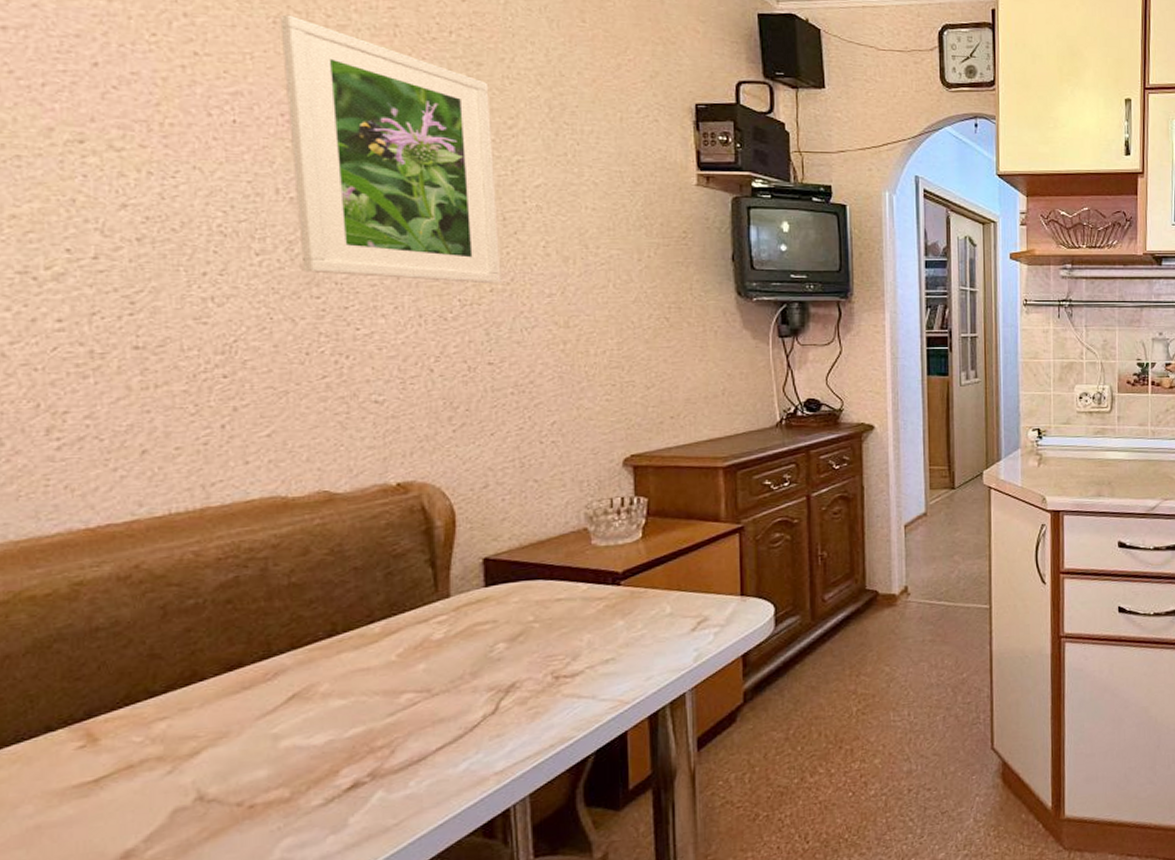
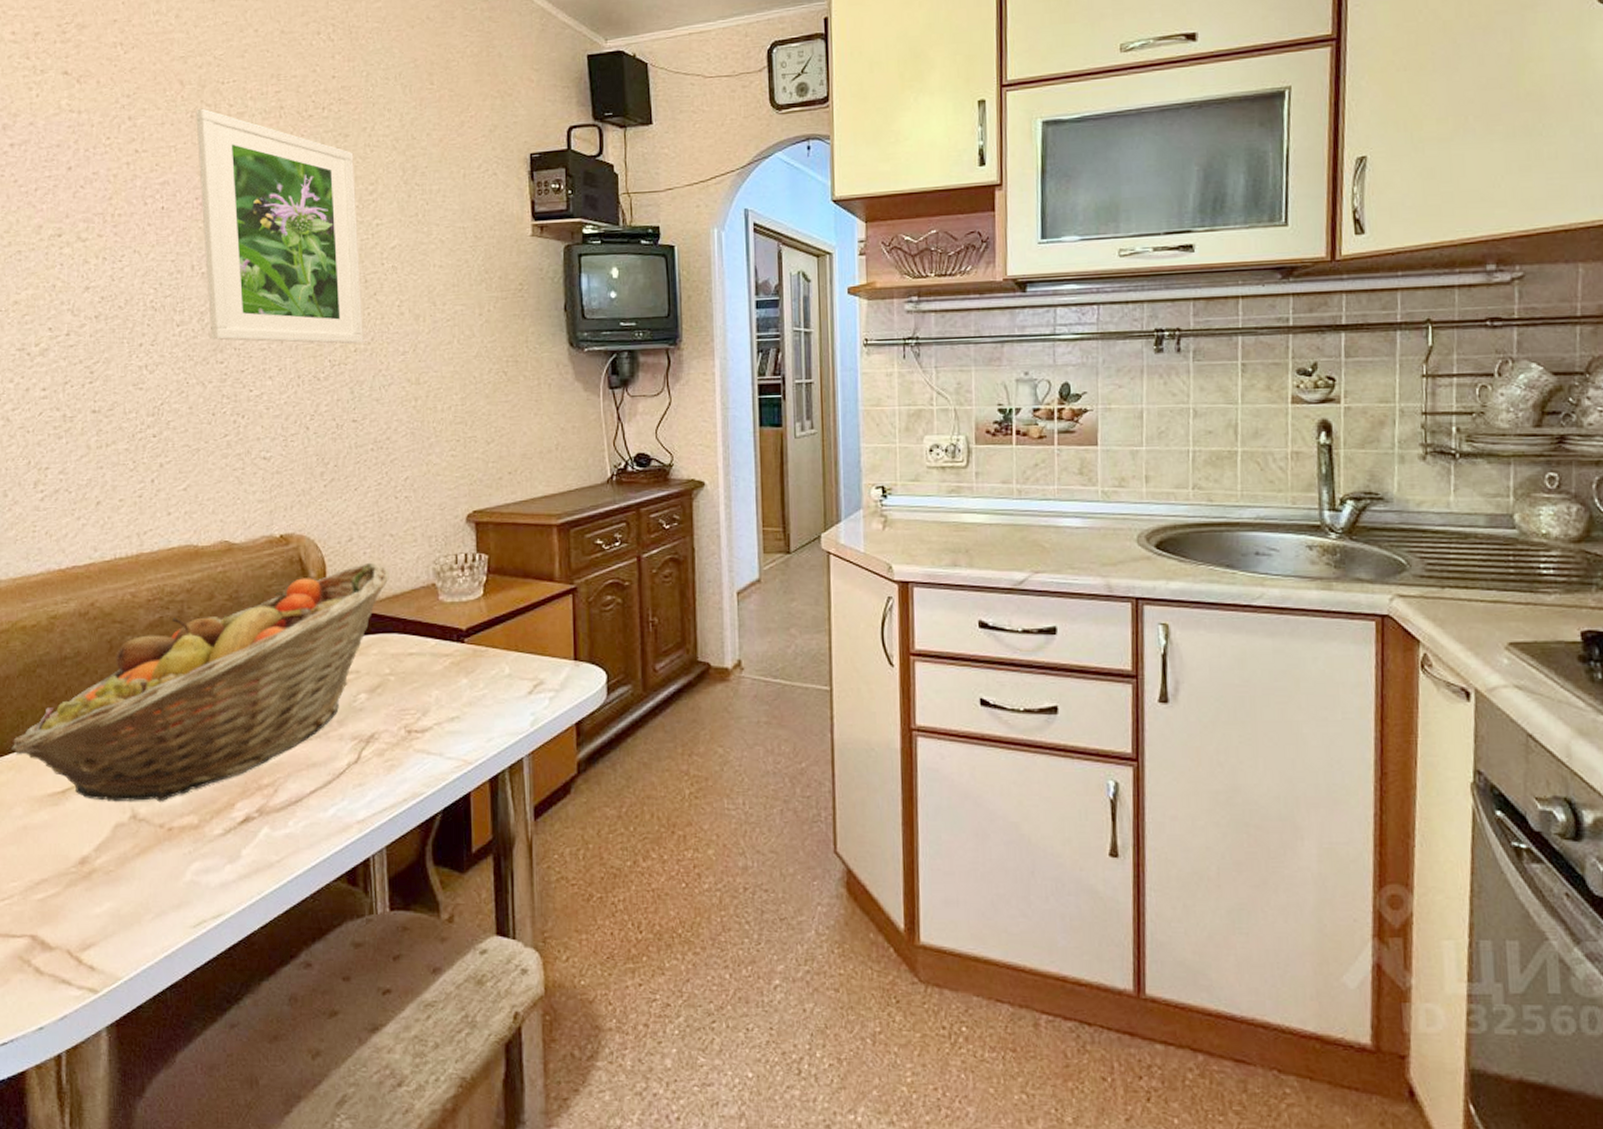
fruit basket: none [14,508,533,786] -> present [10,562,389,802]

